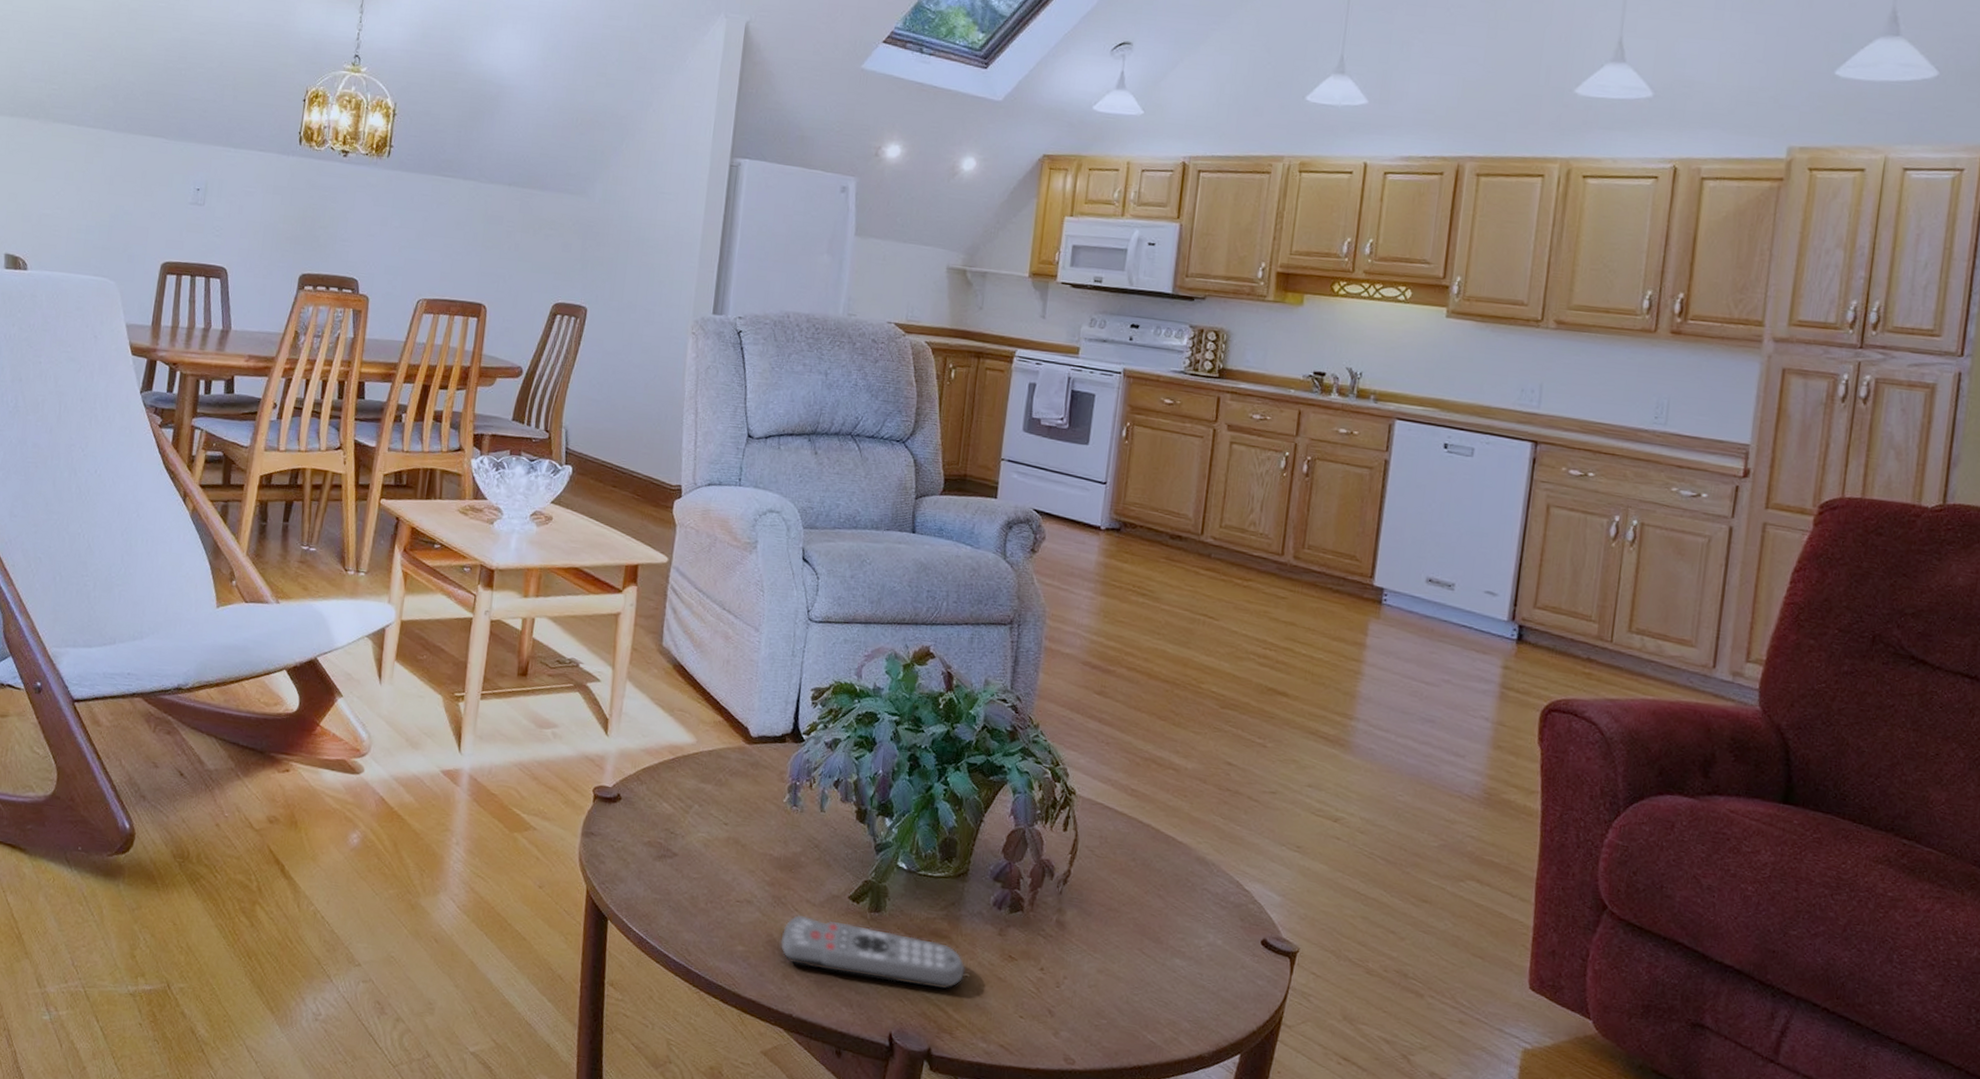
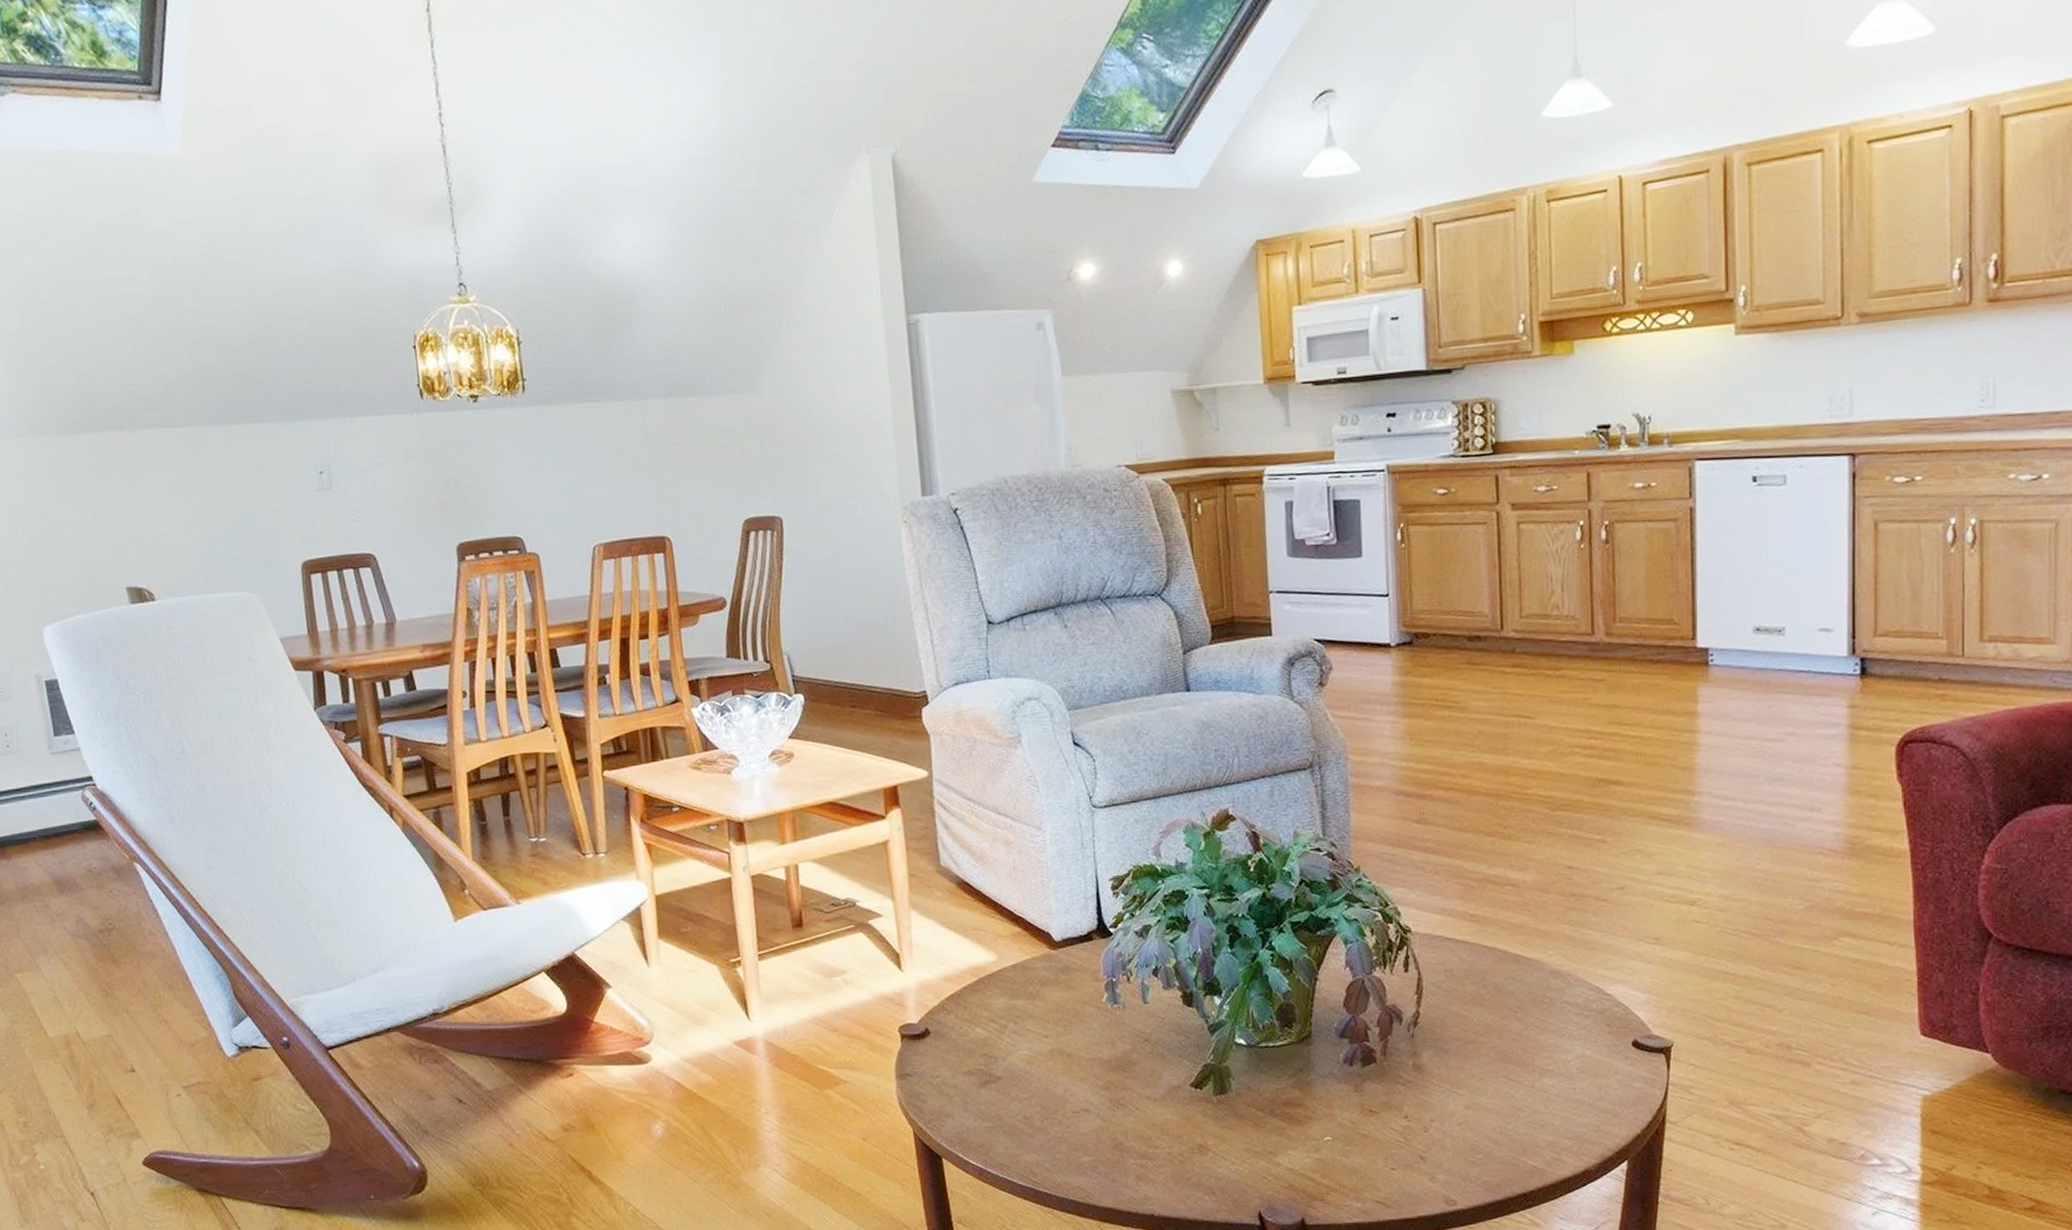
remote control: present [780,914,965,989] -> none [1126,1111,1326,1164]

